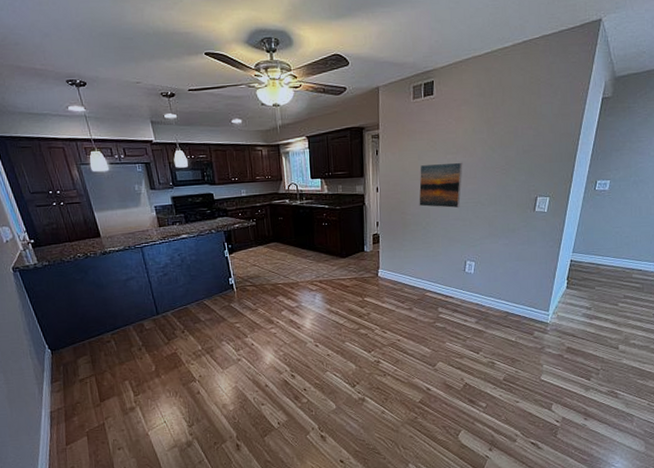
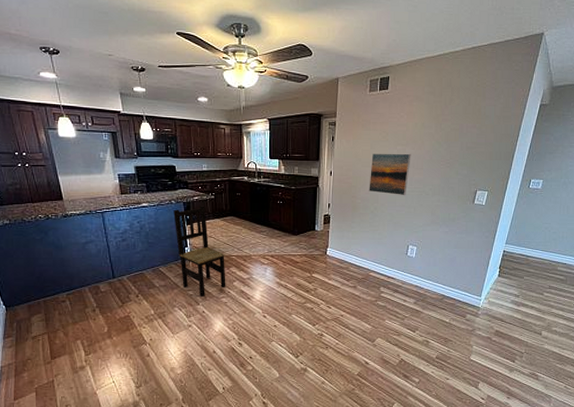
dining chair: none [214,233,274,329] -> present [173,206,226,296]

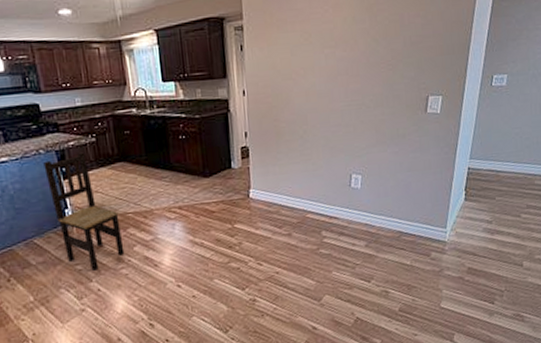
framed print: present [369,153,411,196] -> none [293,57,344,113]

